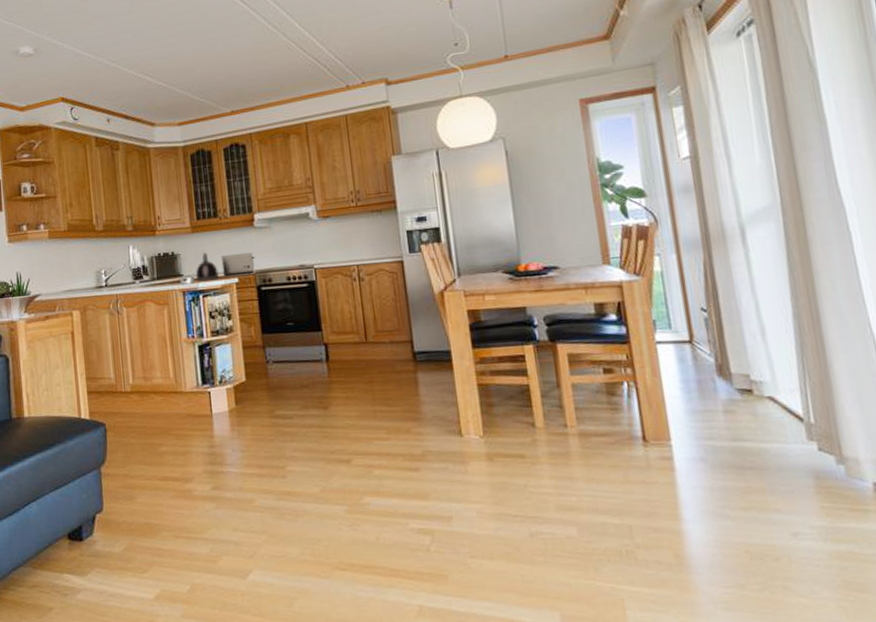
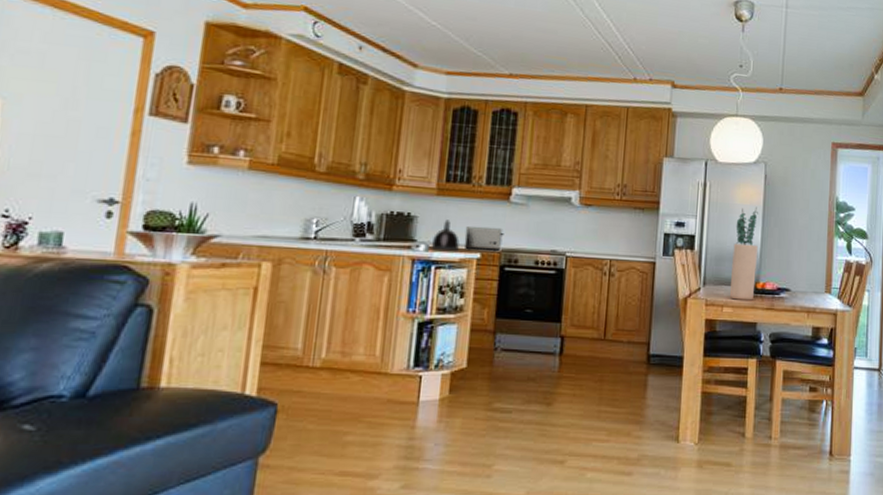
vase: none [482,186,517,287] -> present [729,206,758,301]

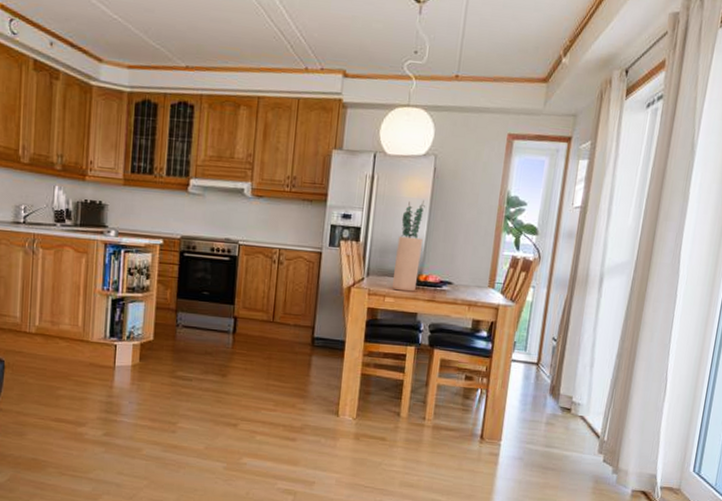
kettle: present [430,219,460,253] -> none [120,208,144,238]
toaster: present [463,225,504,252] -> none [148,214,183,239]

